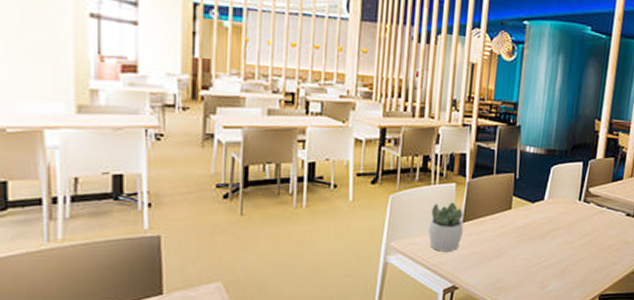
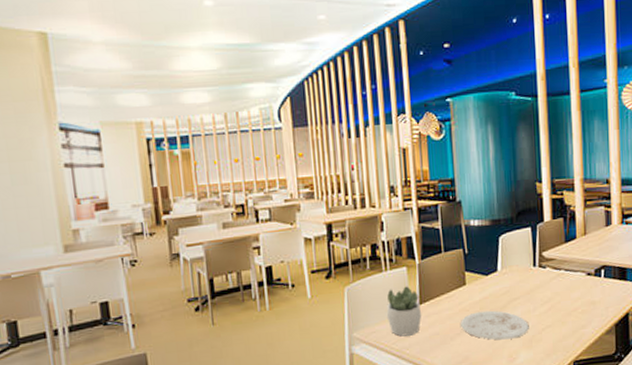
plate: none [500,237,565,267] -> present [461,310,529,340]

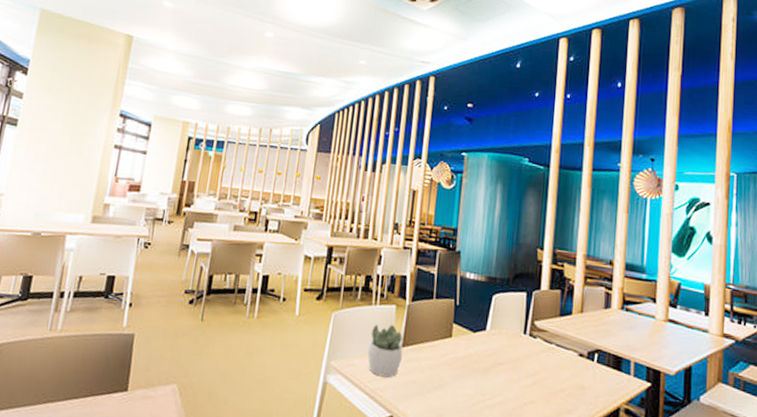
plate: present [461,310,529,340] -> none [440,368,511,407]

